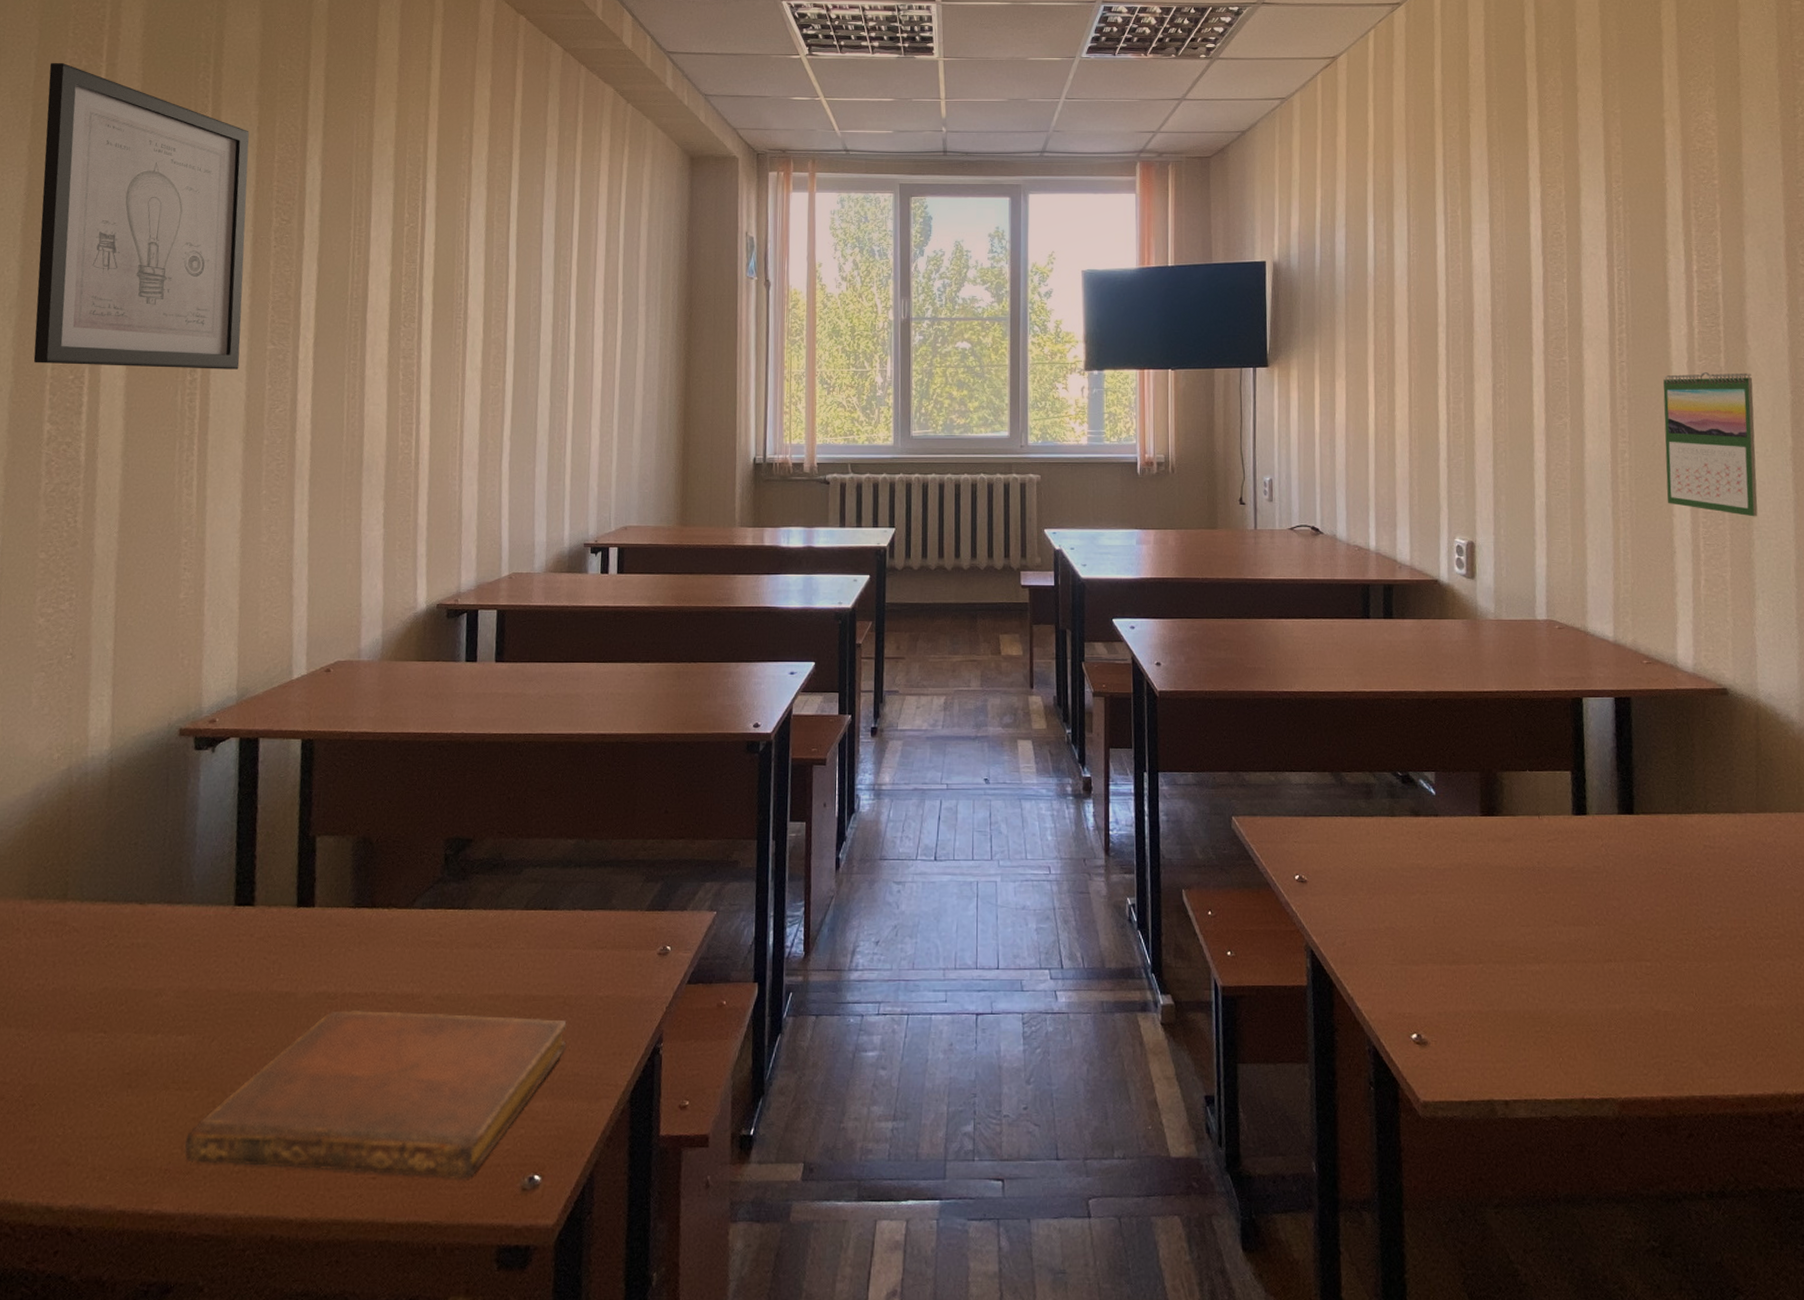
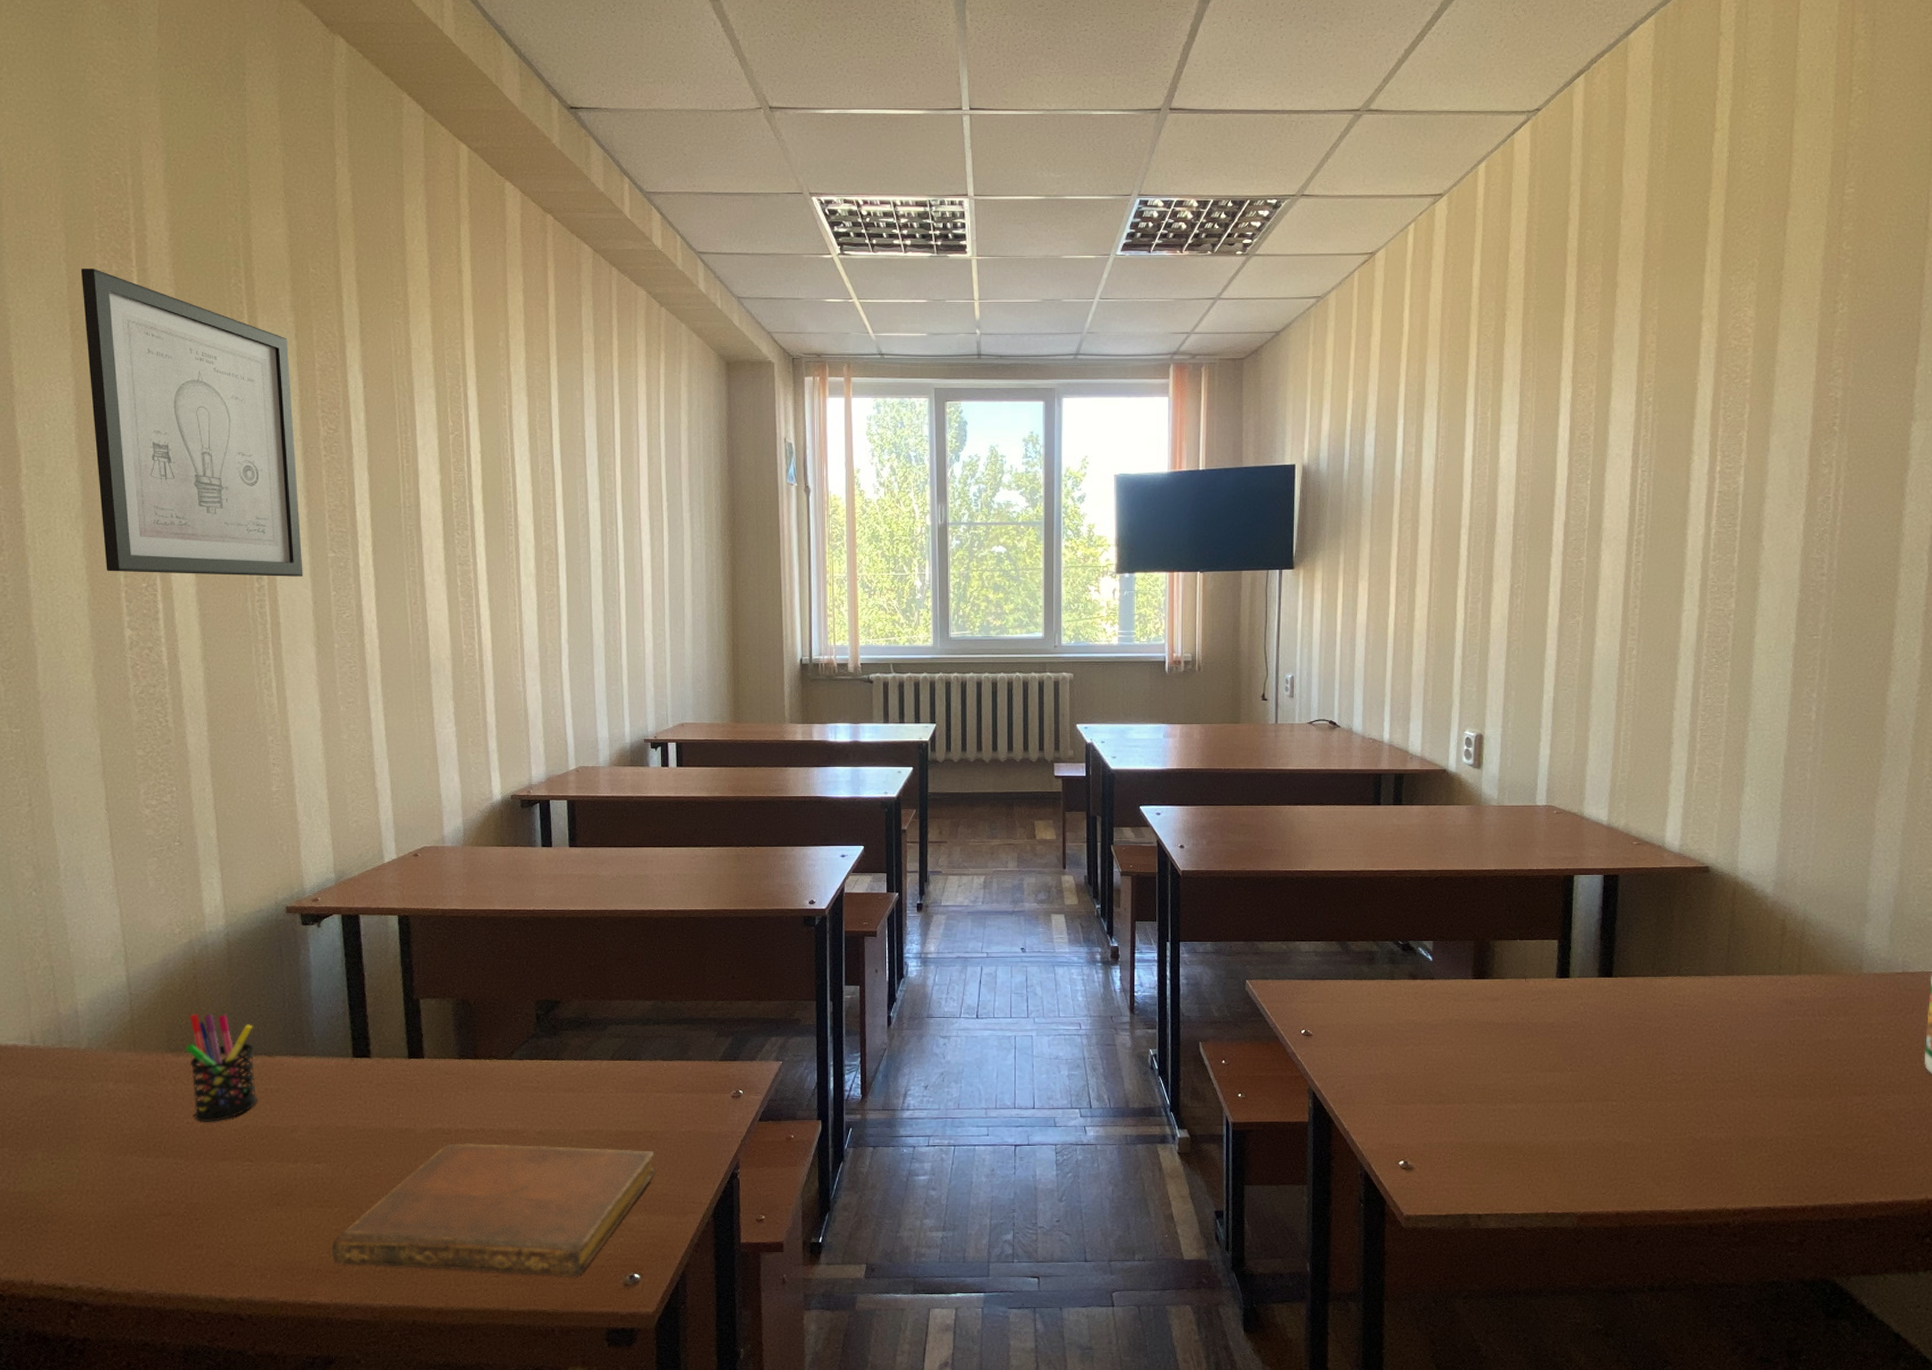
pen holder: none [46,853,127,985] -> present [185,1014,258,1123]
calendar: present [1663,372,1758,517] -> none [1669,572,1764,710]

